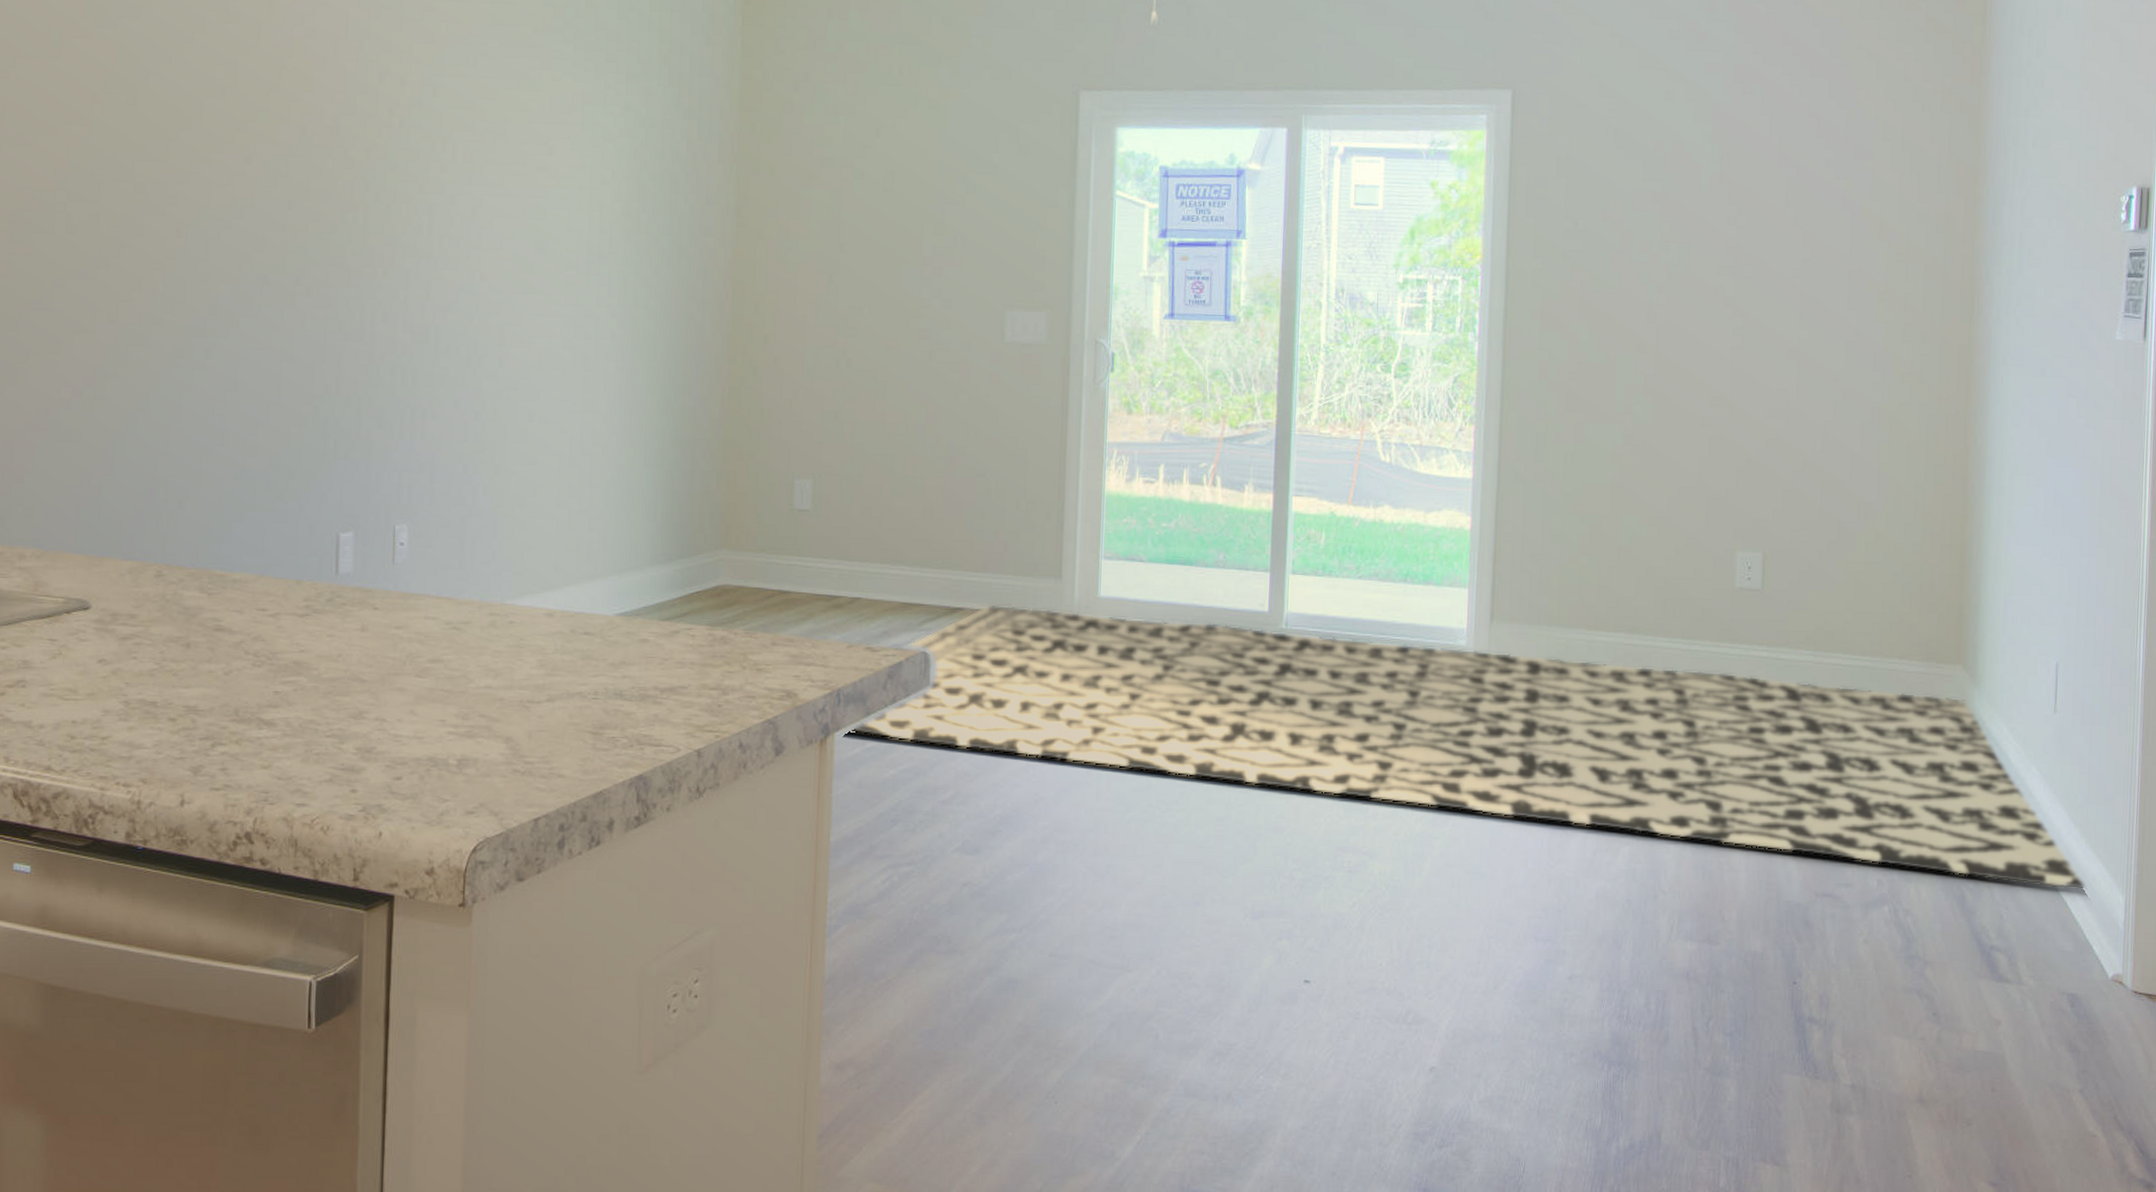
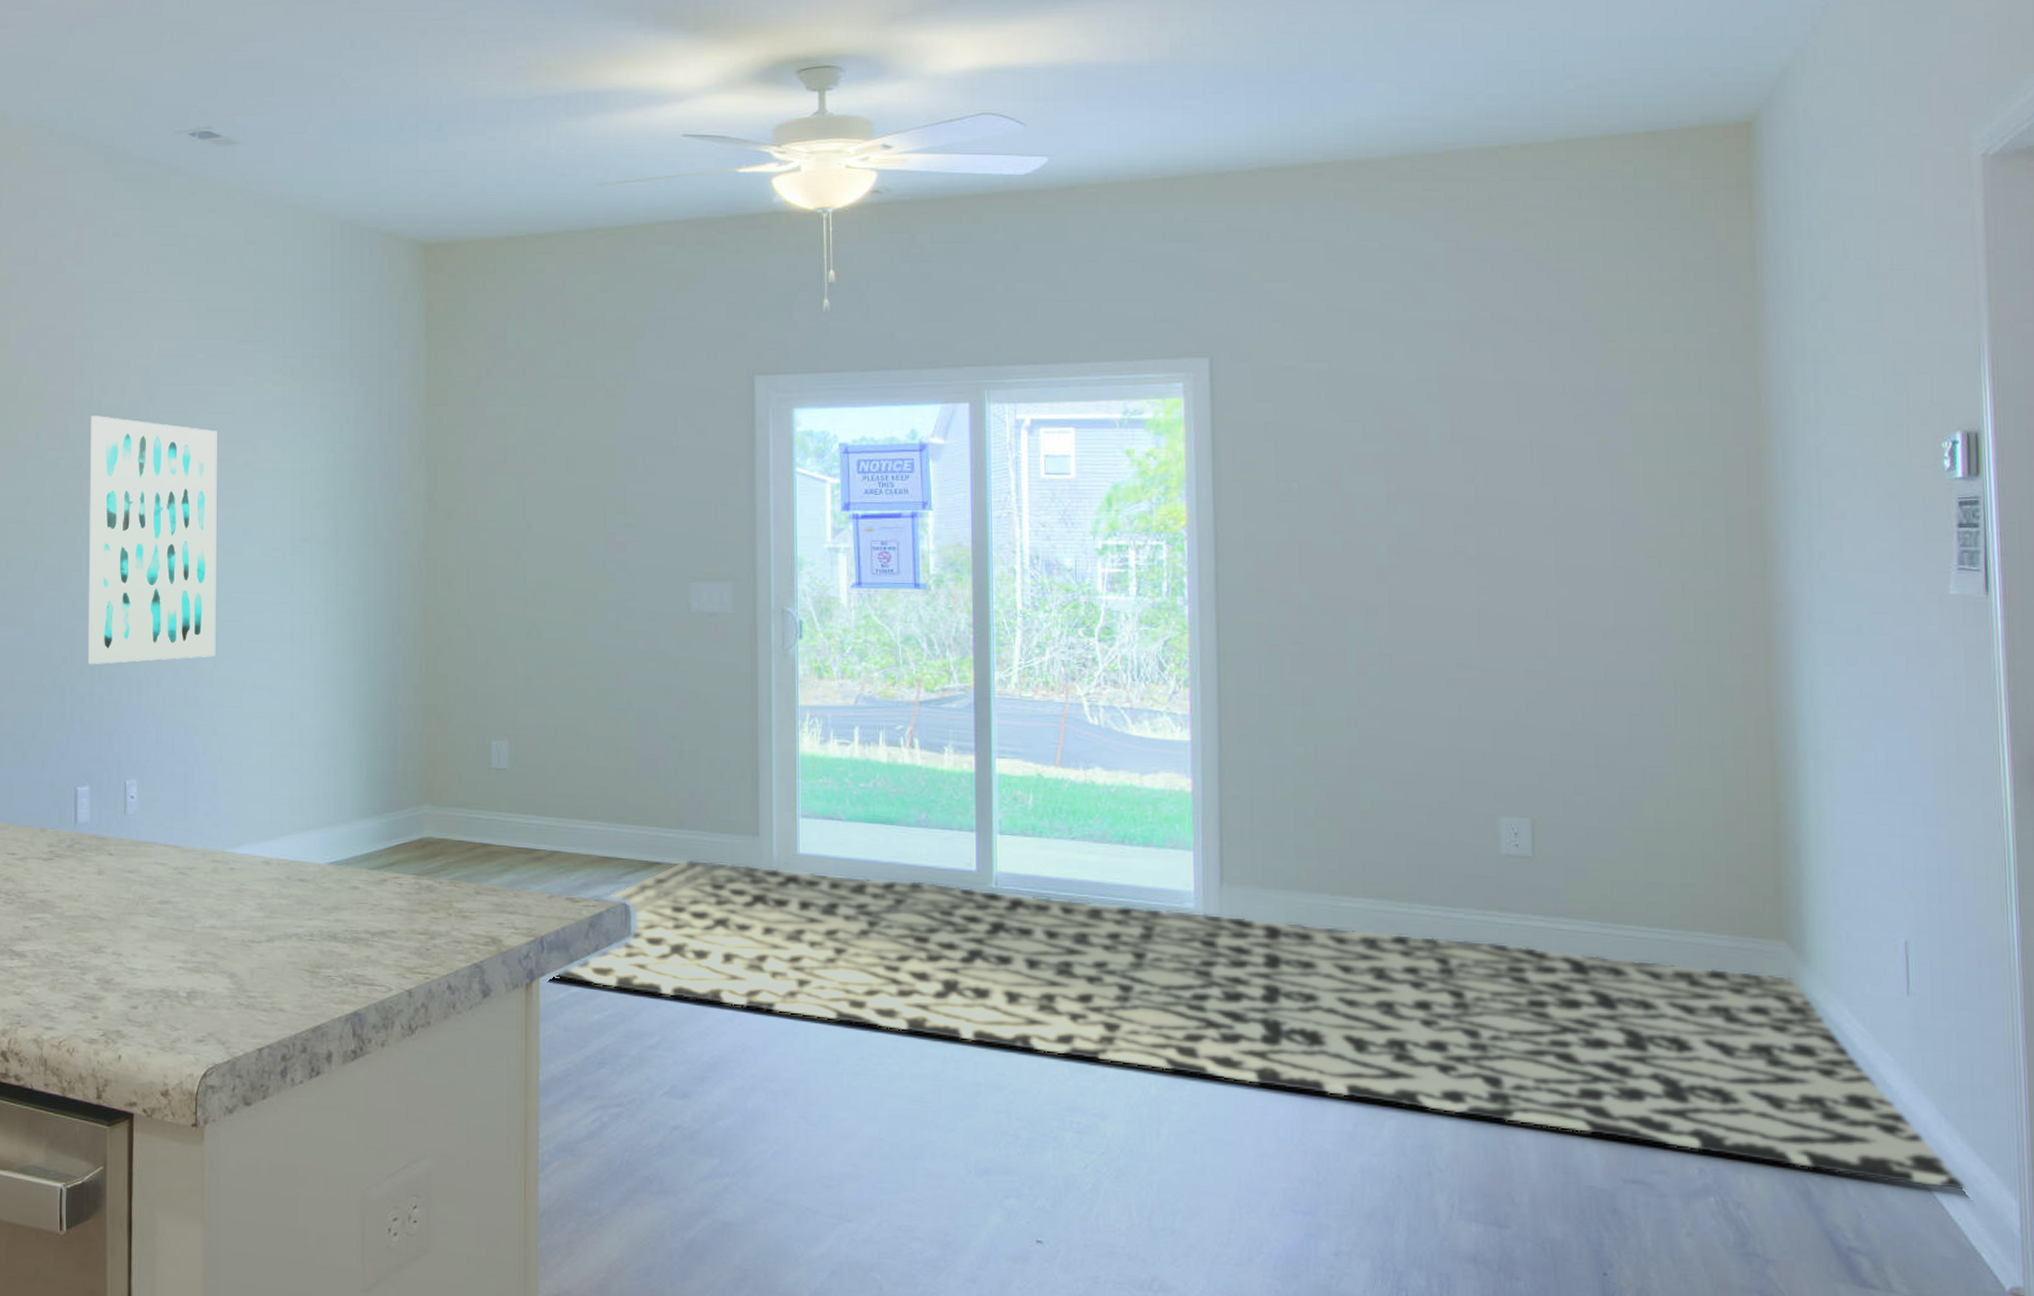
wall art: none [356,108,509,394] -> present [88,416,217,664]

